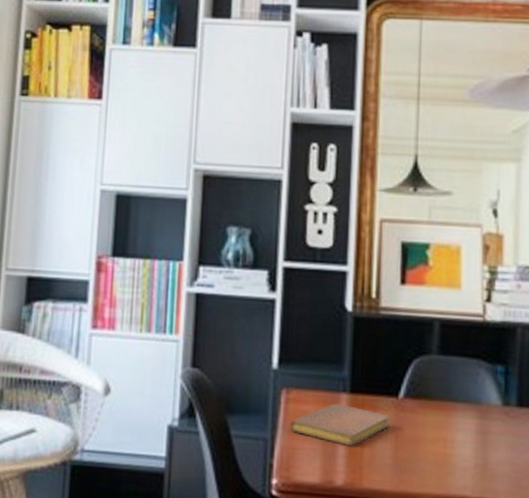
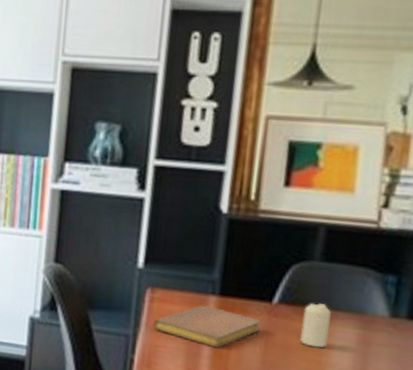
candle: none [426,395,452,440] -> present [300,302,331,348]

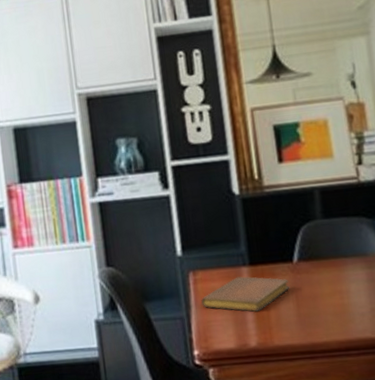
candle: present [300,302,331,348] -> none [319,254,345,293]

